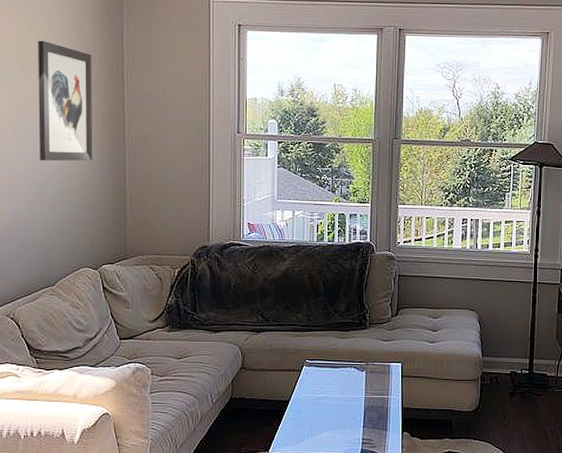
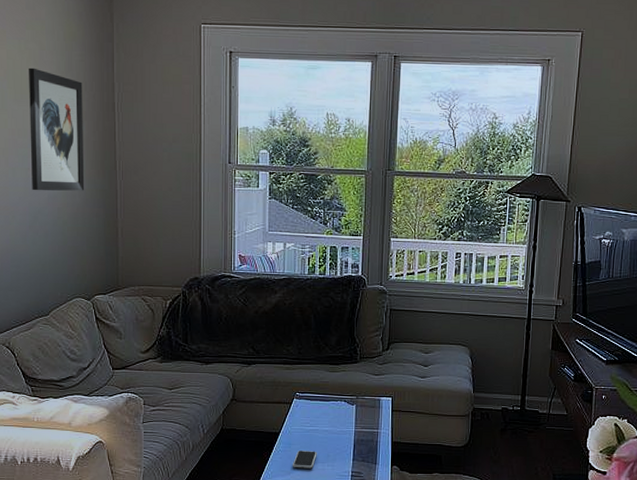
smartphone: none [302,419,327,437] -> present [292,451,317,469]

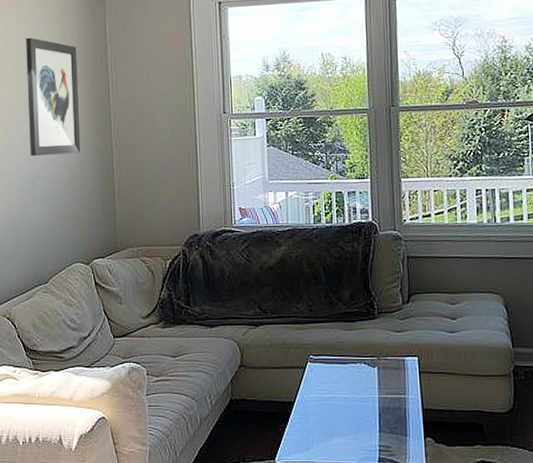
smartphone: present [292,451,317,469] -> none [310,422,338,443]

